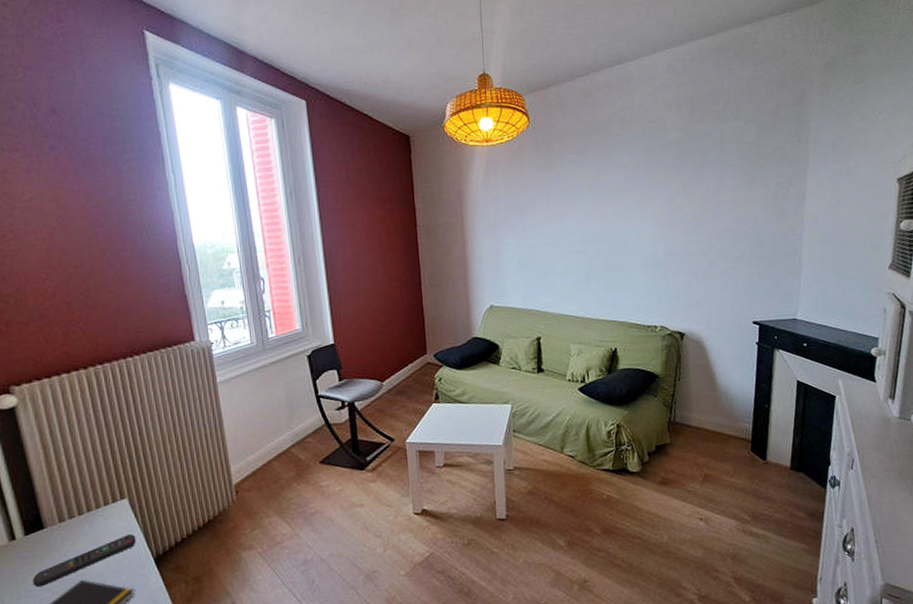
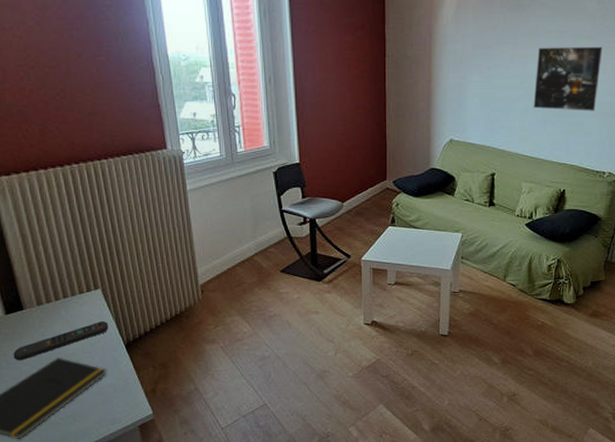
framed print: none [572,197,640,267] -> present [533,46,603,111]

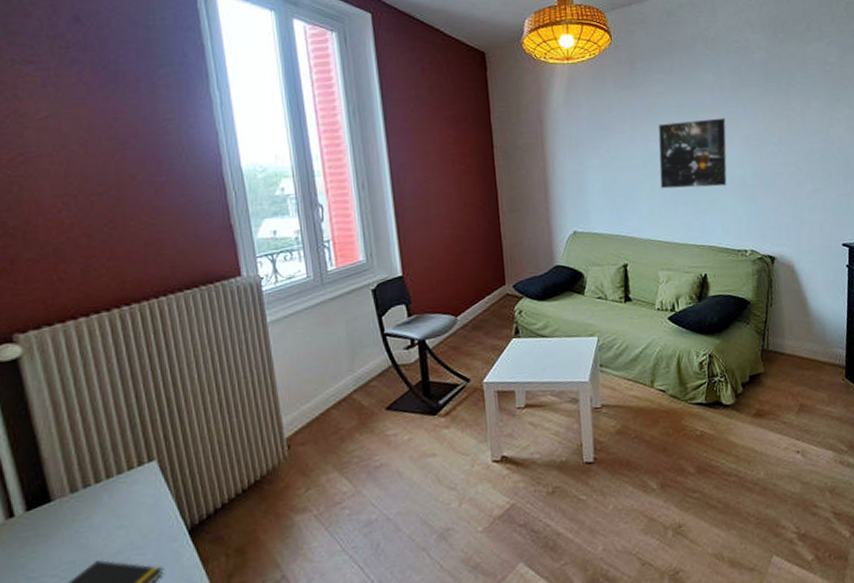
remote control: present [13,321,109,361] -> none [35,502,166,573]

